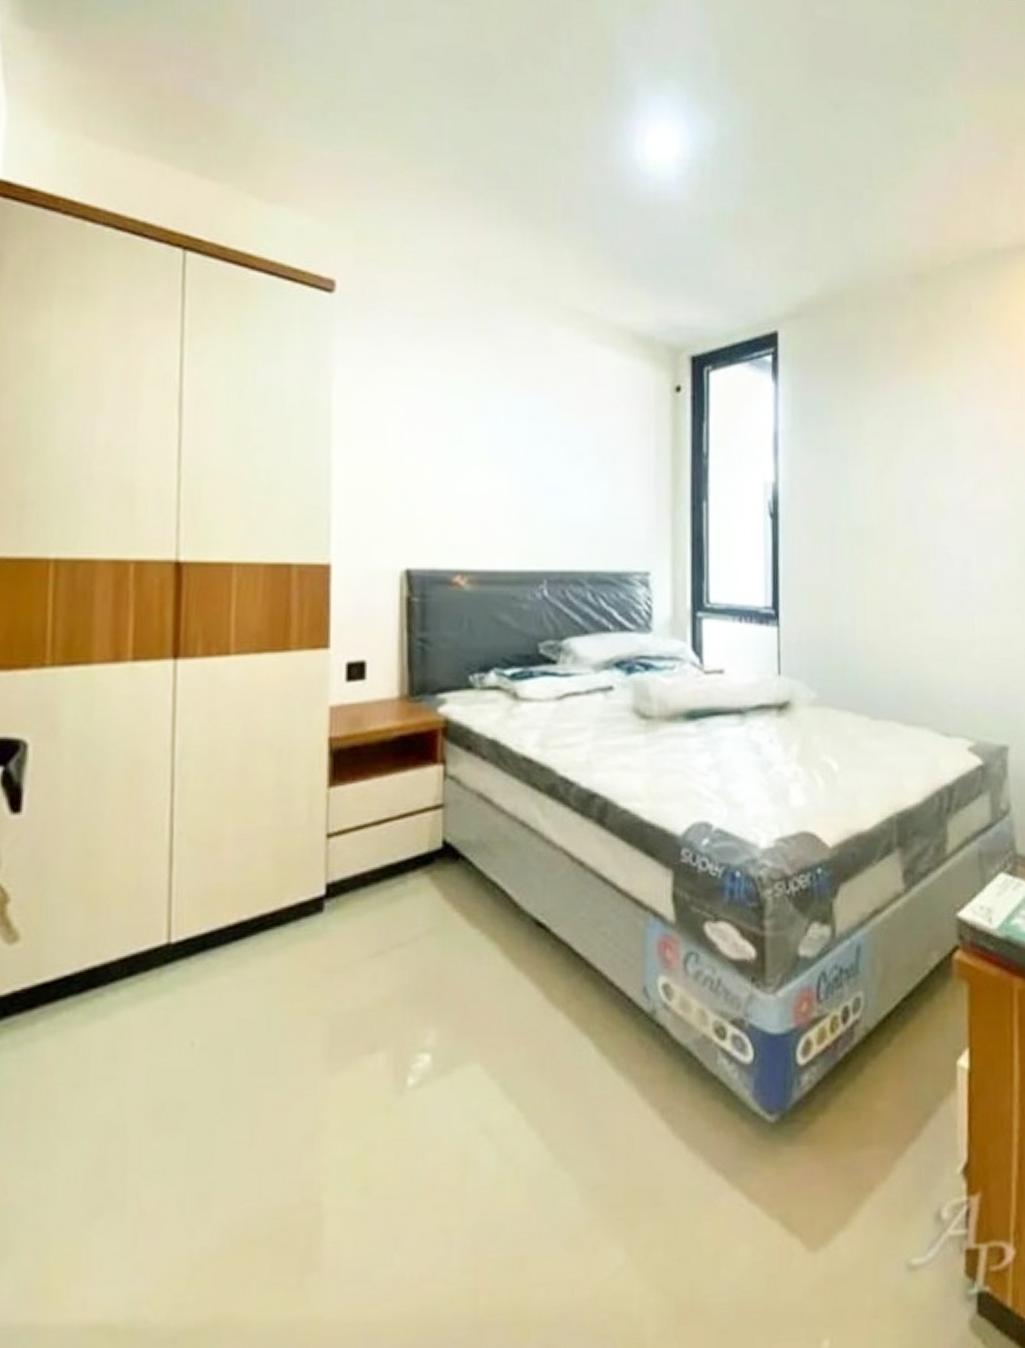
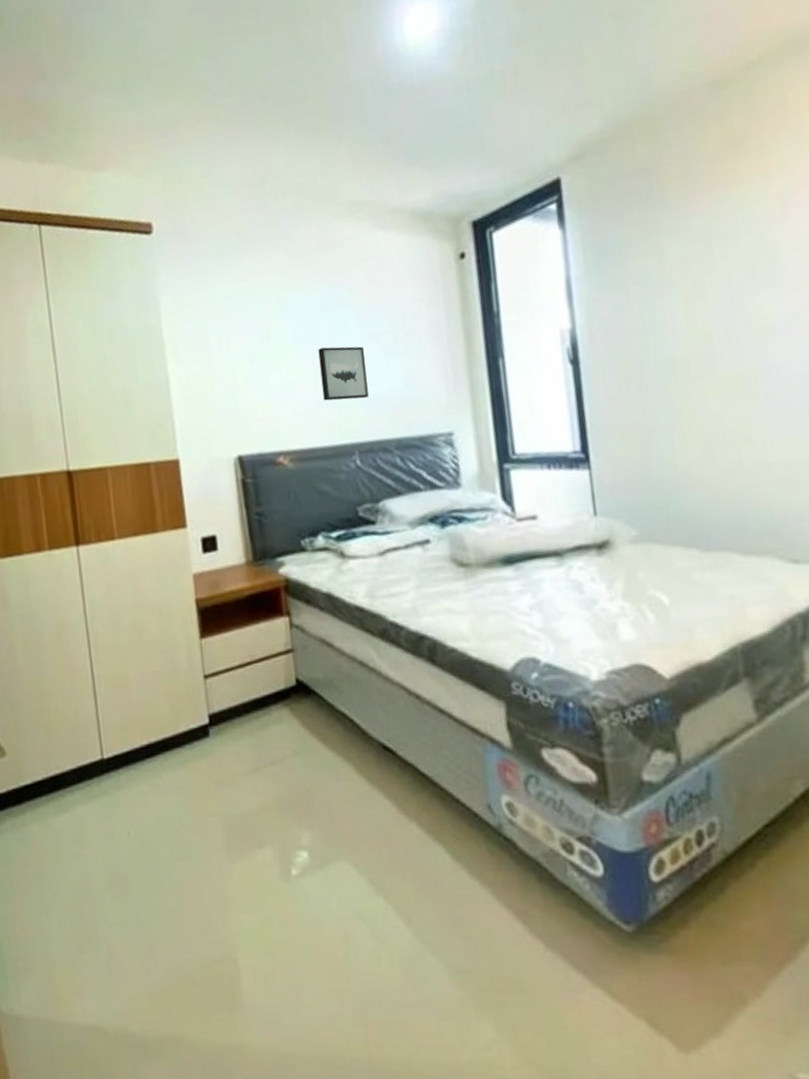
wall art: none [515,460,567,523] -> present [318,346,369,401]

